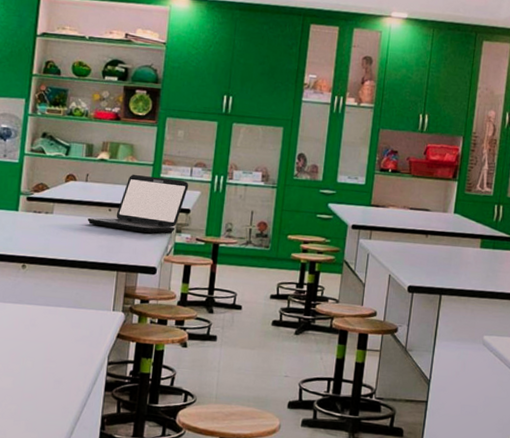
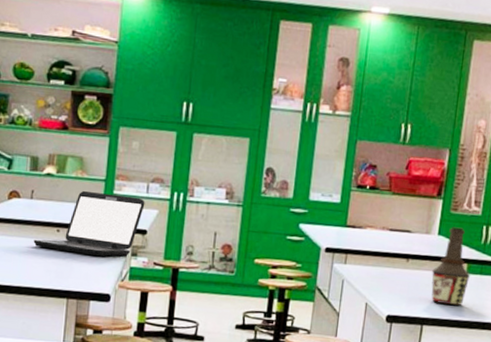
bottle: none [449,206,485,277] -> present [431,227,471,306]

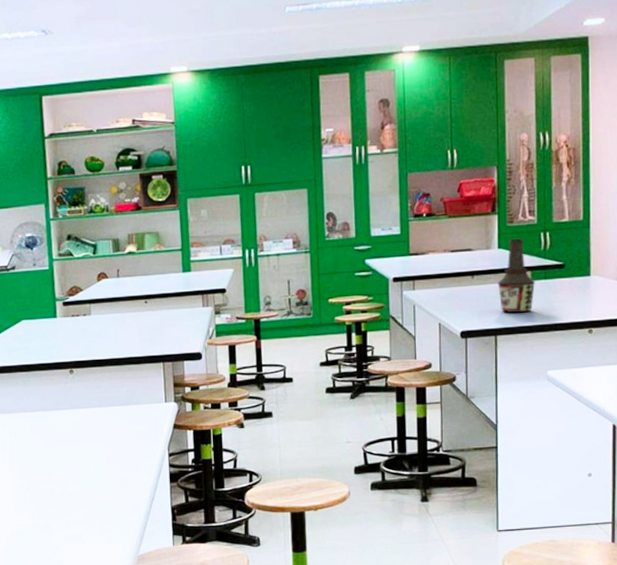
laptop: present [33,191,145,257] -> none [125,260,221,320]

